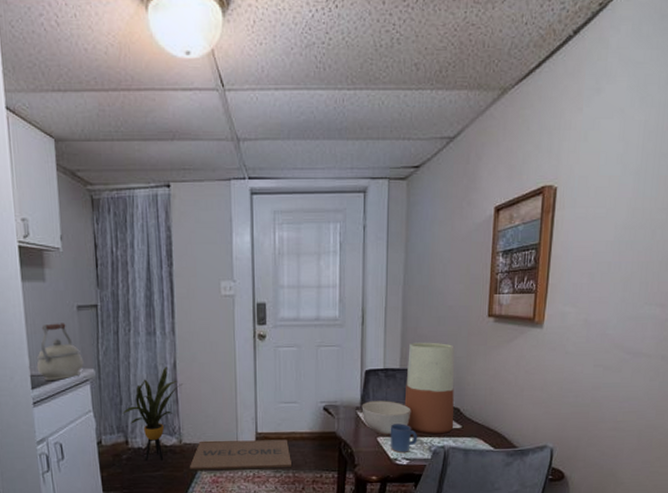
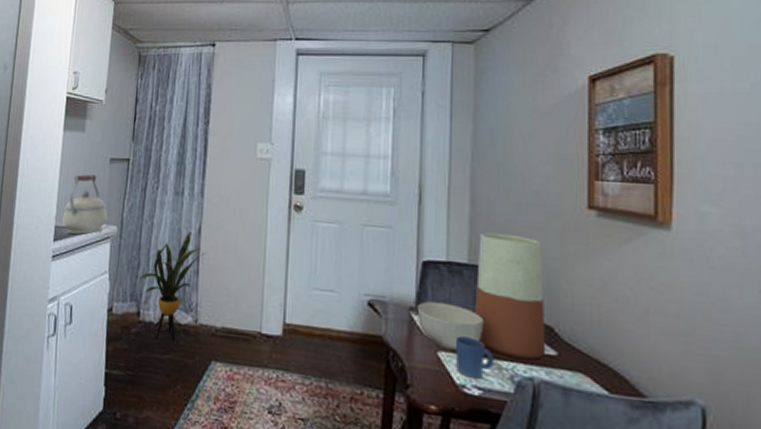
doormat: present [189,439,293,470] -> none [202,325,326,374]

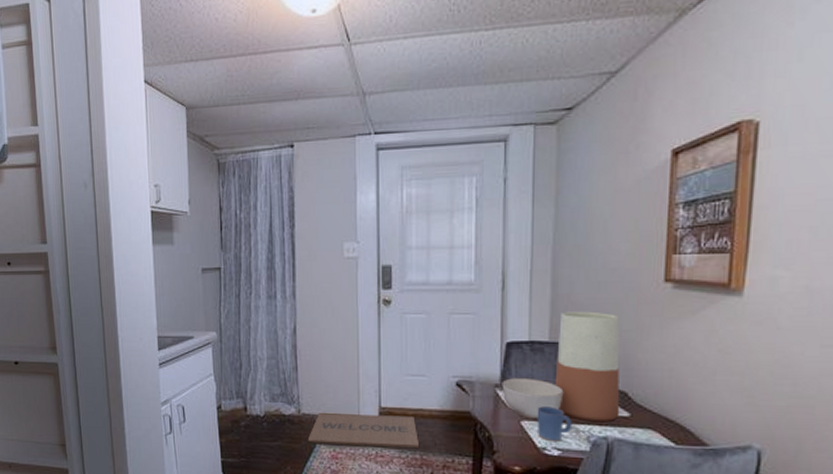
kettle: present [62,174,108,235] -> none [163,285,207,343]
house plant: present [138,230,206,341] -> none [242,331,302,430]
doormat: none [202,325,326,374] -> present [307,413,420,448]

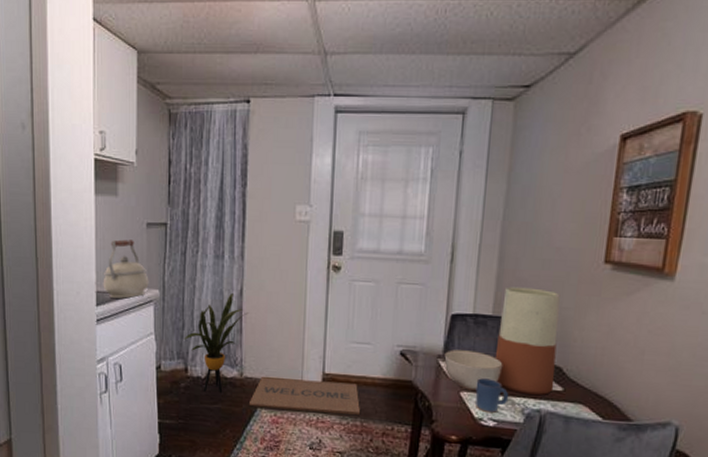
kettle: none [163,285,207,343] -> present [103,239,149,299]
house plant: none [242,331,302,430] -> present [184,292,248,393]

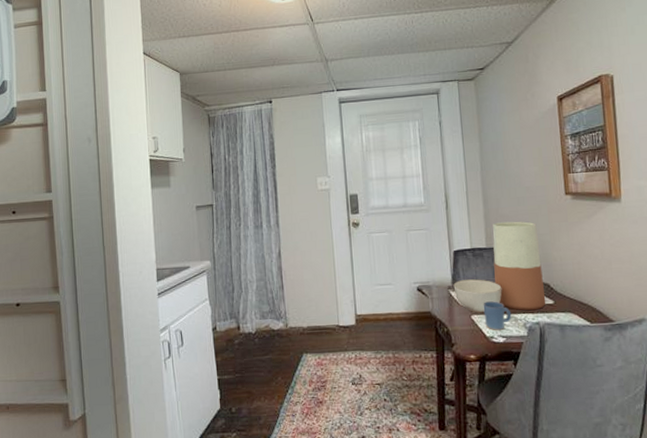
kettle: present [103,239,149,299] -> none [161,222,201,274]
house plant: present [184,292,248,393] -> none [234,255,287,345]
doormat: present [248,377,361,415] -> none [295,320,392,353]

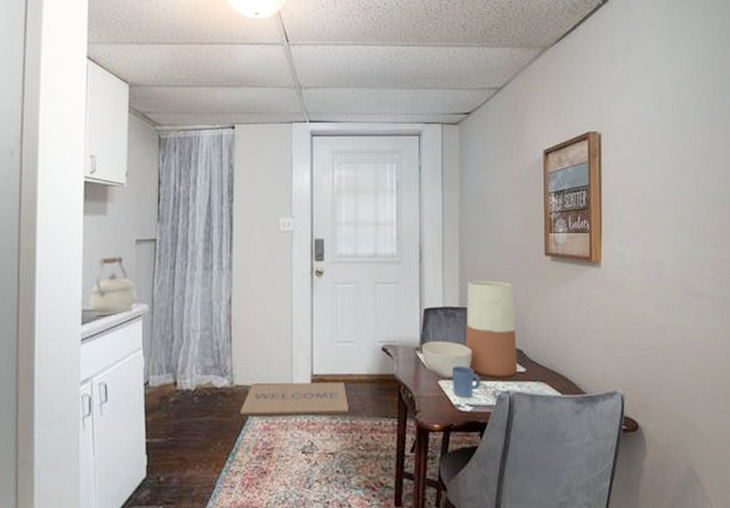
kettle: none [161,222,201,274] -> present [89,257,138,317]
doormat: none [295,320,392,353] -> present [239,382,350,416]

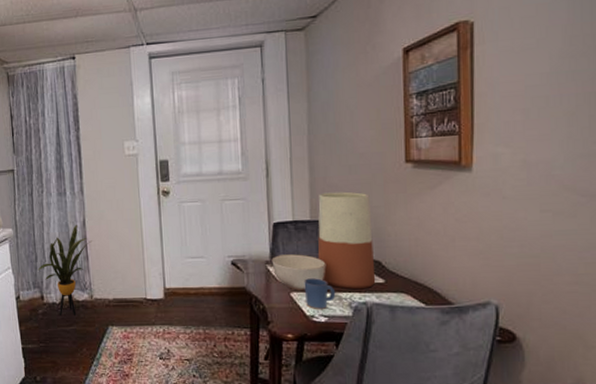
house plant: none [173,302,237,404] -> present [37,224,92,316]
doormat: present [239,382,350,416] -> none [100,295,203,325]

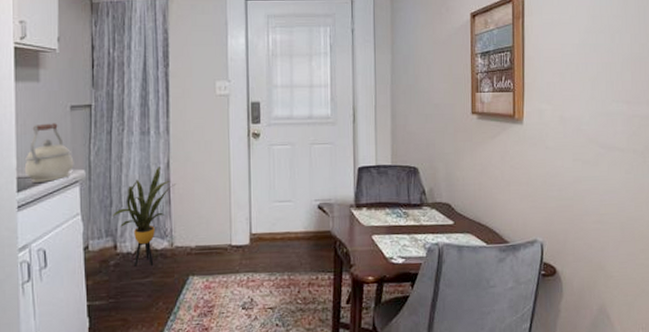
bowl: present [271,254,326,290] -> none [356,197,405,233]
mug: present [304,278,336,310] -> none [384,221,412,252]
vase: present [317,191,376,290] -> none [397,139,446,232]

